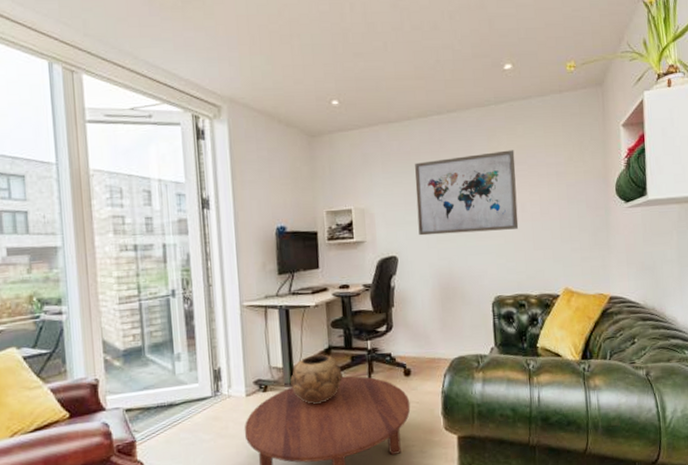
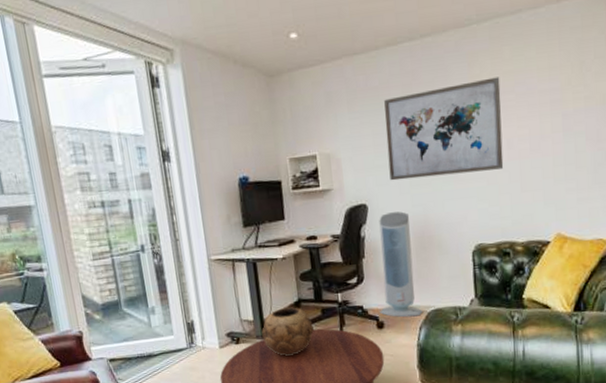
air purifier: none [407,264,448,365] -> present [379,211,423,318]

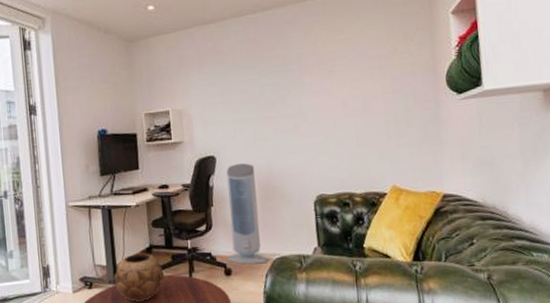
wall art: present [384,77,504,181] -> none [231,44,340,135]

